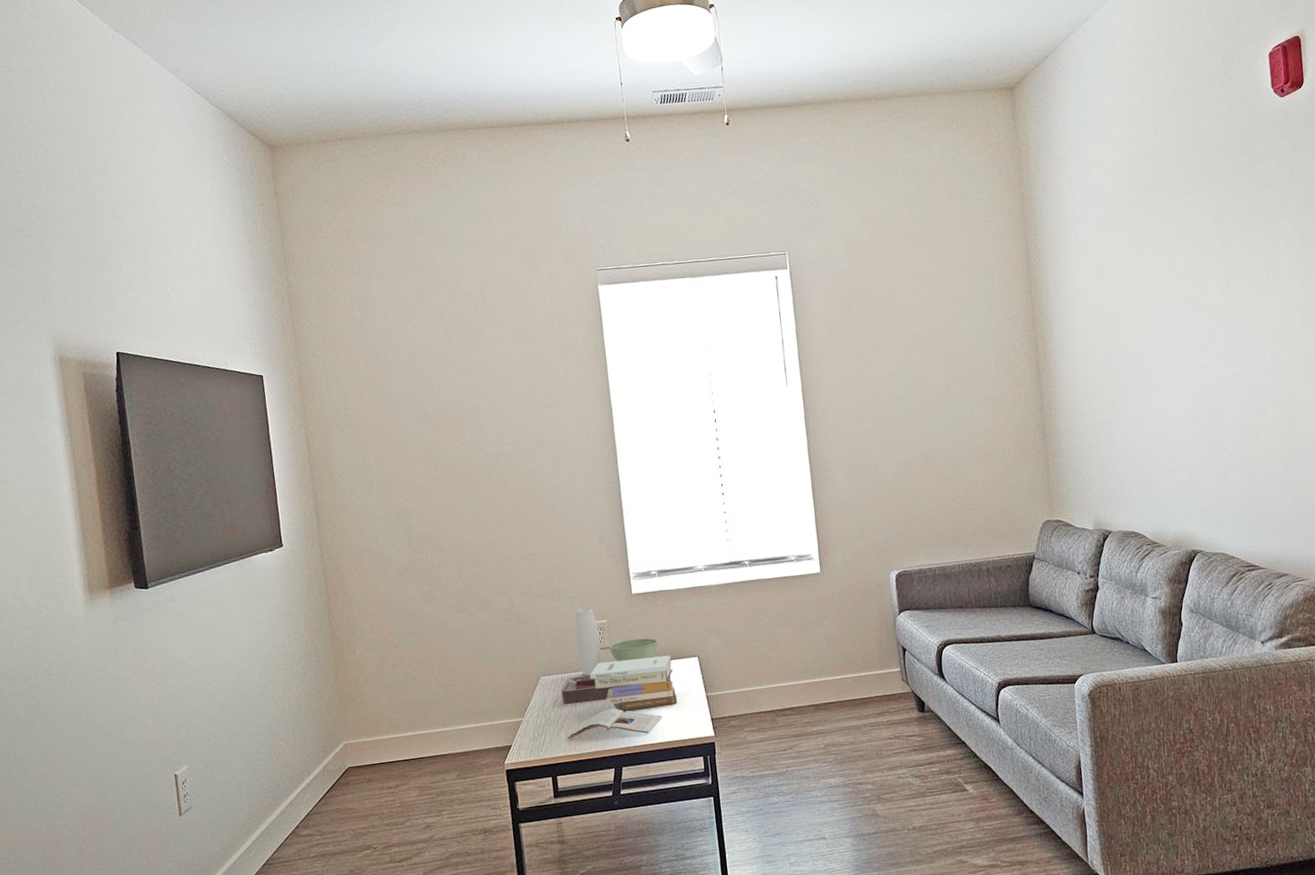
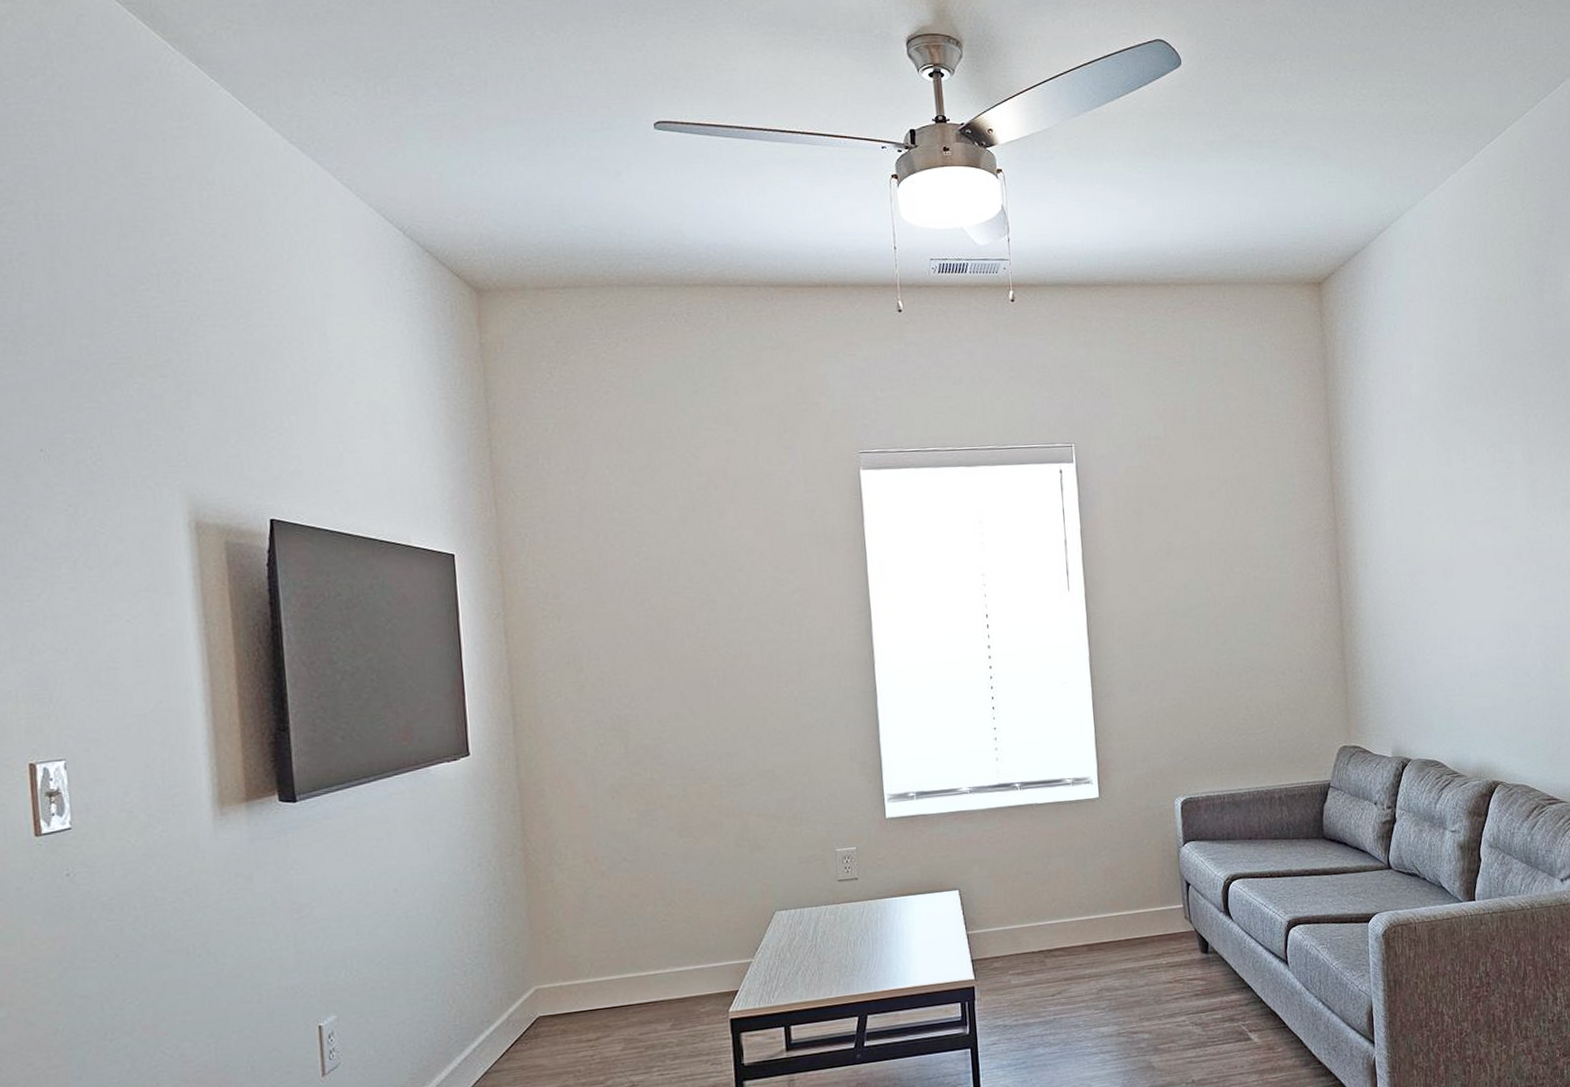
decorative tray: present [561,675,613,705] -> none [799,910,860,944]
magazine: present [567,708,663,740] -> none [804,948,916,984]
vase: present [575,608,602,676] -> none [818,833,848,911]
books: present [590,655,677,712] -> none [833,888,933,952]
bowl: present [608,638,658,662] -> none [856,868,914,895]

